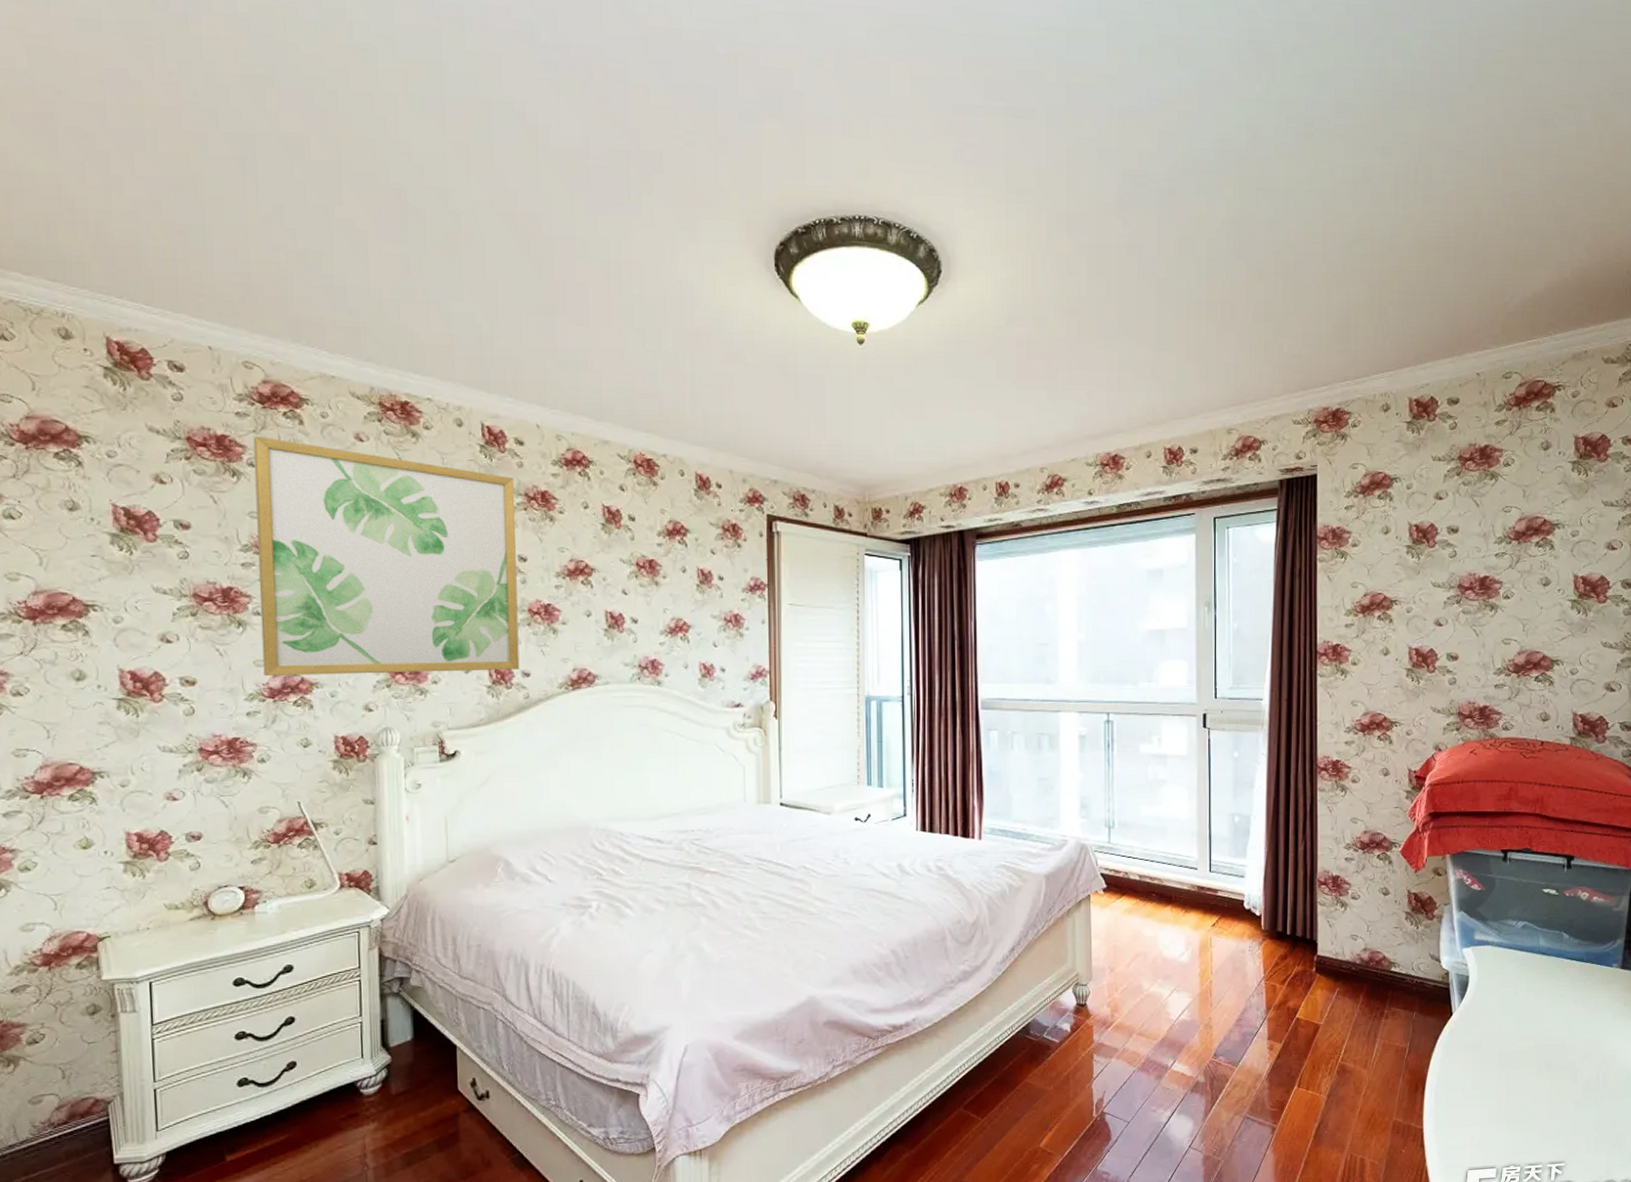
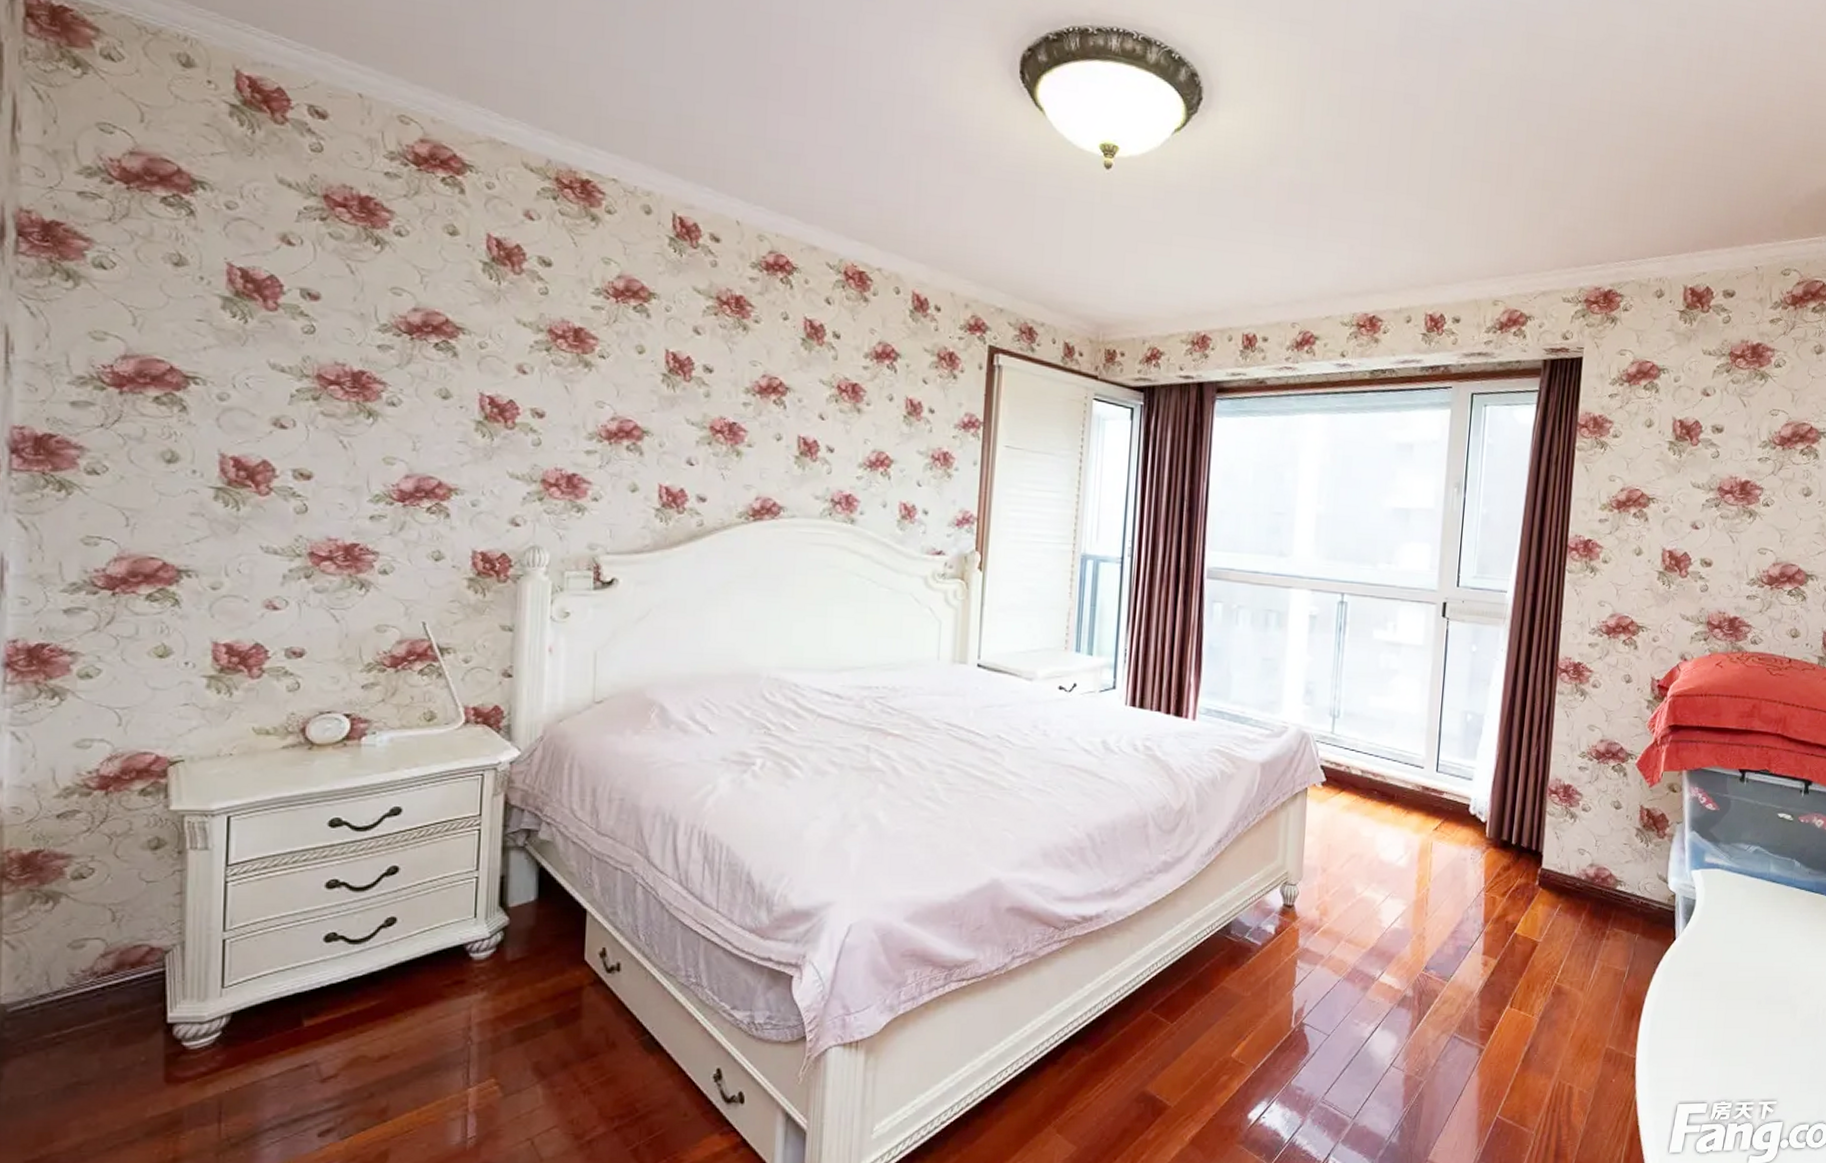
wall art: present [253,436,520,676] -> none [394,201,706,493]

